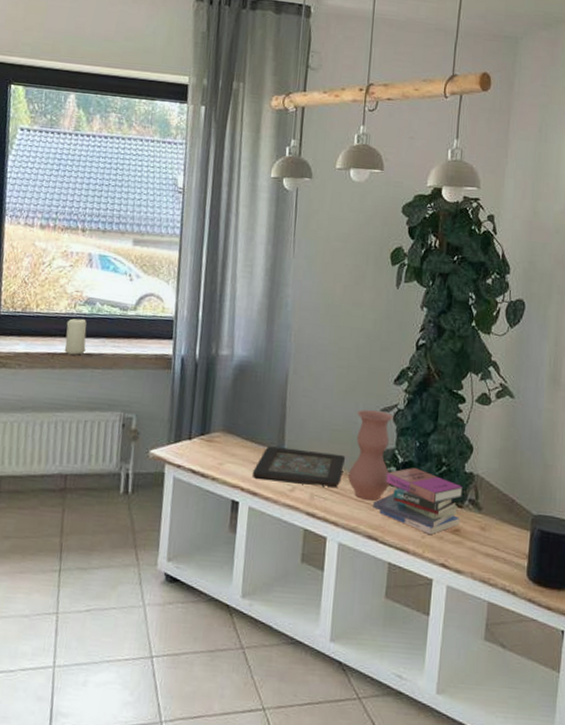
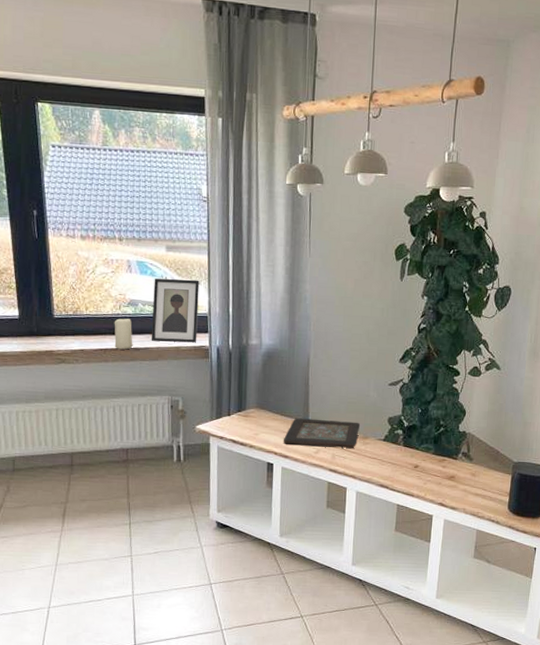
picture frame: none [106,275,168,351] -> present [151,278,200,343]
vase: present [348,409,393,501] -> none [363,385,399,457]
books: present [373,468,463,535] -> none [384,430,457,482]

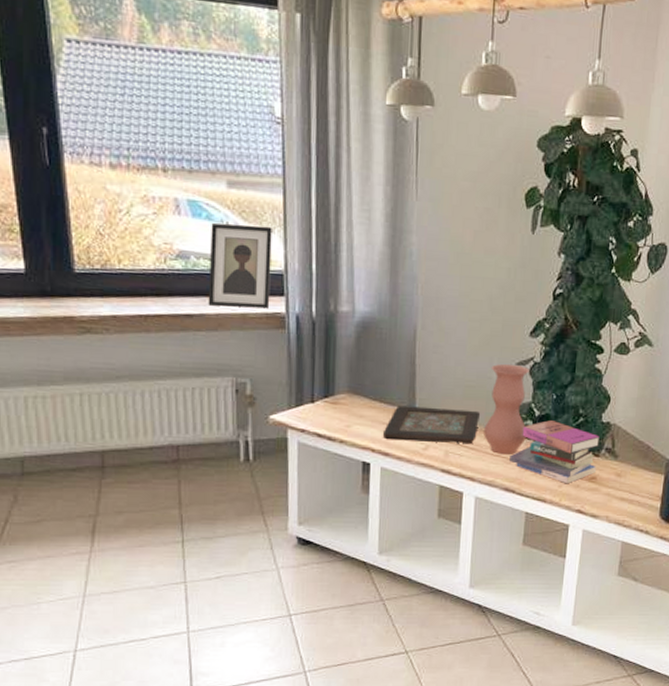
candle: present [114,318,133,350] -> none [157,275,184,317]
vase: none [363,385,399,457] -> present [484,364,529,454]
books: none [384,430,457,482] -> present [509,420,600,484]

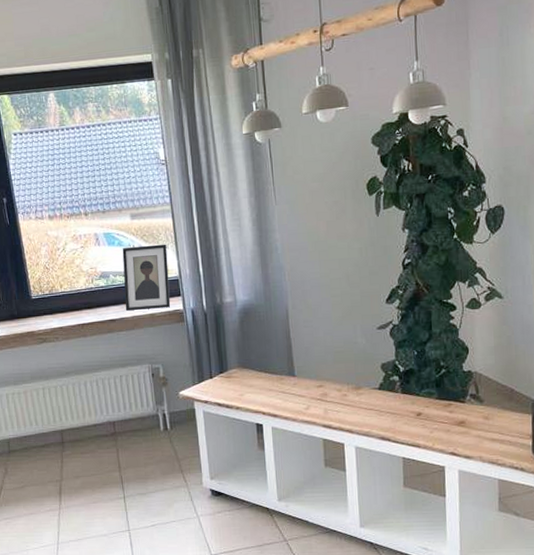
decorative tray: present [382,406,481,443] -> none [270,372,352,403]
vase: present [484,364,529,454] -> none [355,329,394,408]
books: present [509,420,600,484] -> none [382,374,465,430]

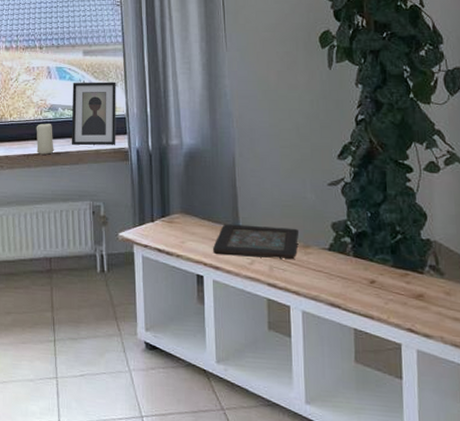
candle: none [88,291,109,323] -> present [36,123,54,155]
decorative tray: none [270,372,352,403] -> present [212,224,300,259]

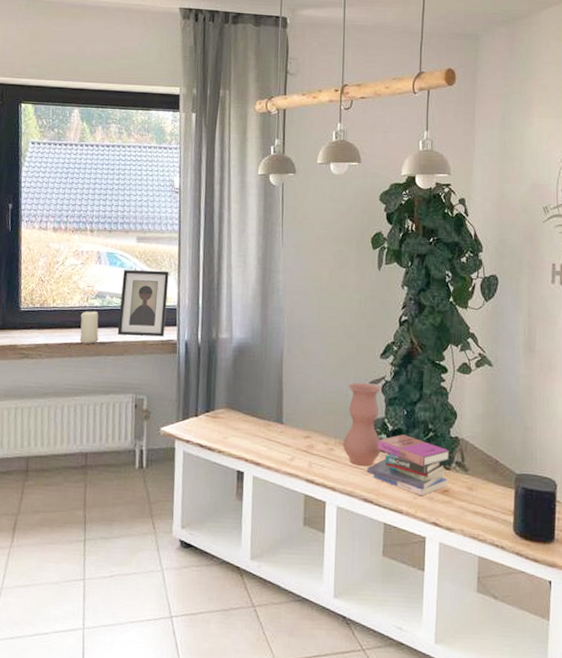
decorative tray: present [212,224,300,259] -> none [254,420,340,455]
vase: none [304,185,346,270] -> present [343,383,381,466]
books: none [332,237,423,301] -> present [367,435,449,496]

